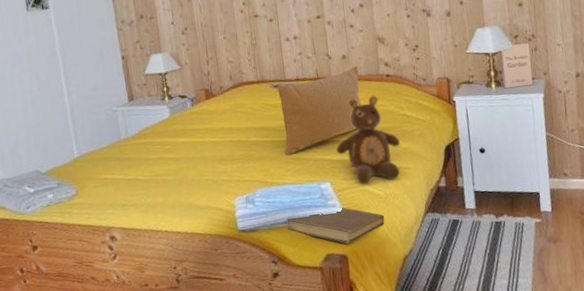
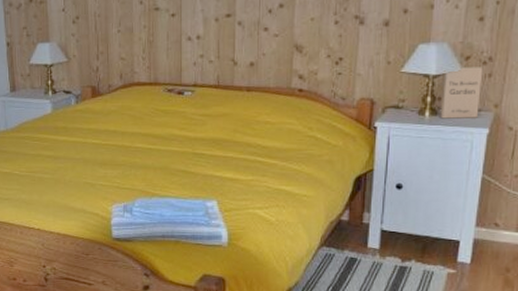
pillow: present [277,66,361,155] -> none [170,76,267,166]
book: present [286,207,385,244] -> none [163,228,273,267]
teddy bear: present [336,95,400,184] -> none [228,111,303,207]

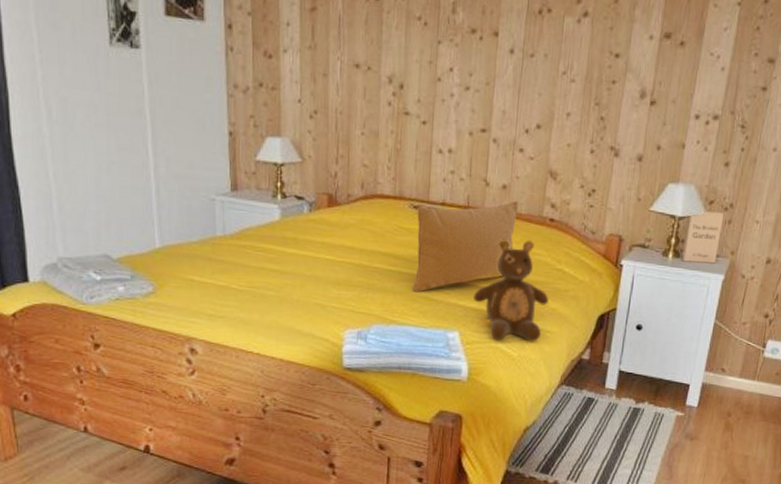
pillow: none [170,76,267,166] -> present [412,200,519,292]
teddy bear: none [228,111,303,207] -> present [472,239,549,342]

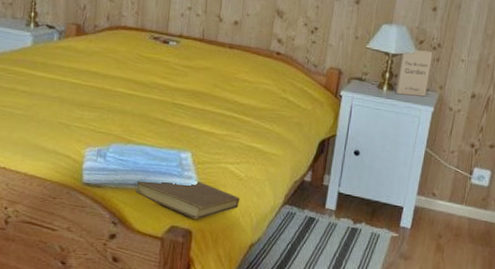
book: none [399,361,513,404] -> present [134,179,240,220]
pillow: present [412,200,519,292] -> none [149,35,249,115]
teddy bear: present [472,239,549,342] -> none [205,69,275,164]

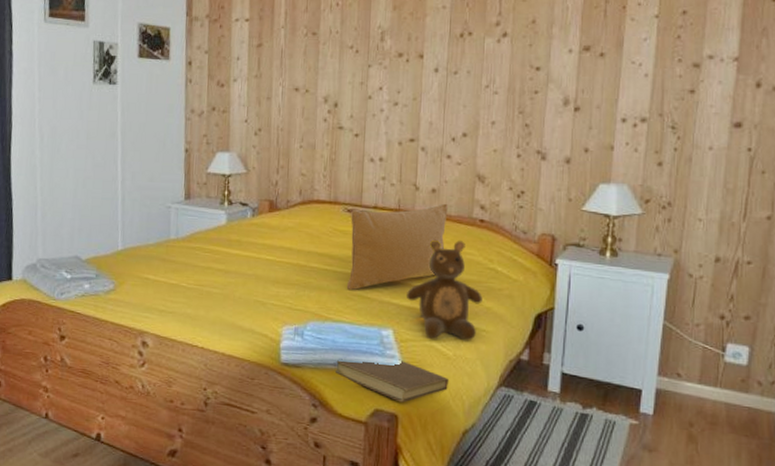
pillow: none [149,35,249,115] -> present [346,203,448,290]
teddy bear: none [205,69,275,164] -> present [405,239,483,341]
book: present [395,50,433,97] -> none [620,210,663,263]

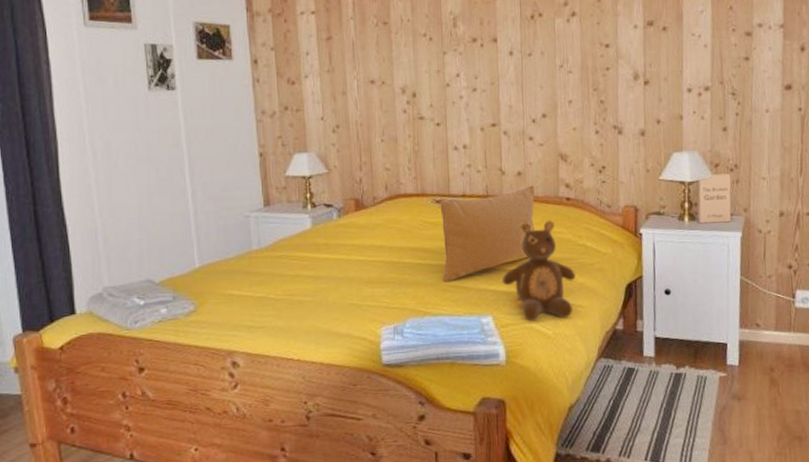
book: present [334,359,449,403] -> none [438,345,552,388]
book: none [620,210,663,263] -> present [697,173,732,224]

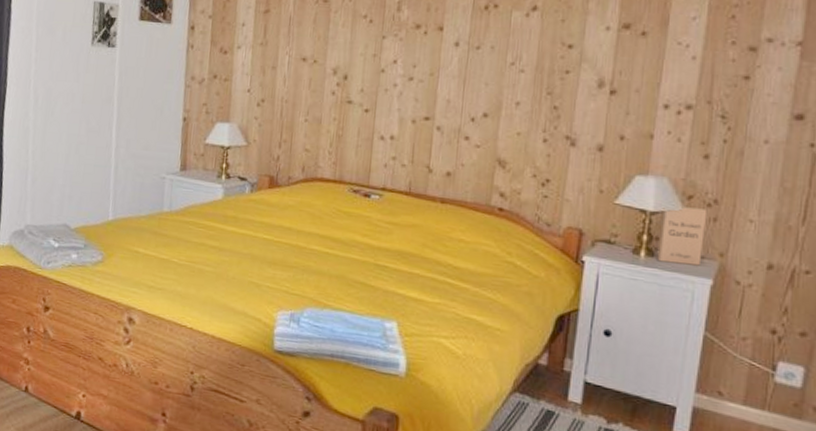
pillow: present [440,185,535,281] -> none [348,188,464,277]
teddy bear: present [501,220,576,321] -> none [413,227,498,340]

